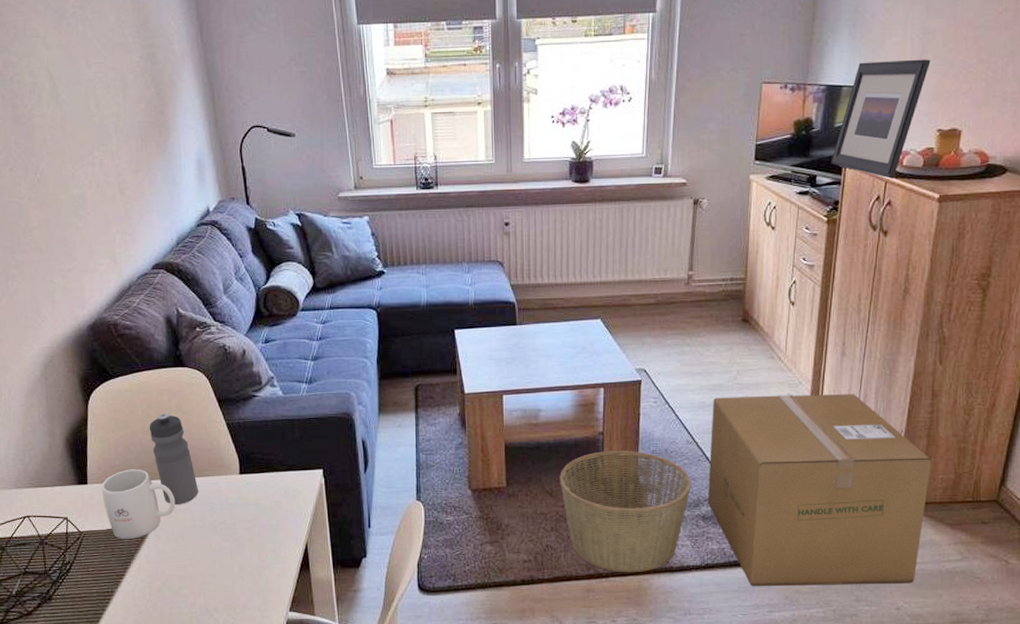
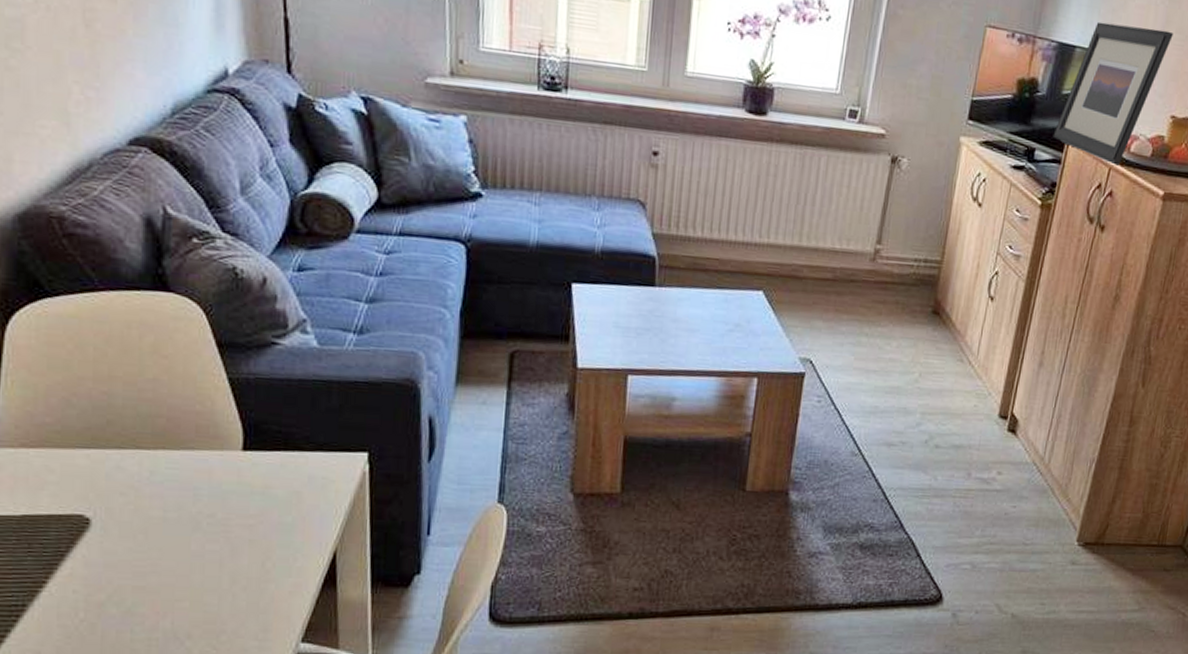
mug: present [101,469,176,539] -> none [18,431,138,531]
water bottle: present [149,413,198,504] -> none [104,354,176,486]
basket: present [560,450,691,573] -> none [690,457,852,610]
box: present [707,394,931,587] -> none [867,402,1120,635]

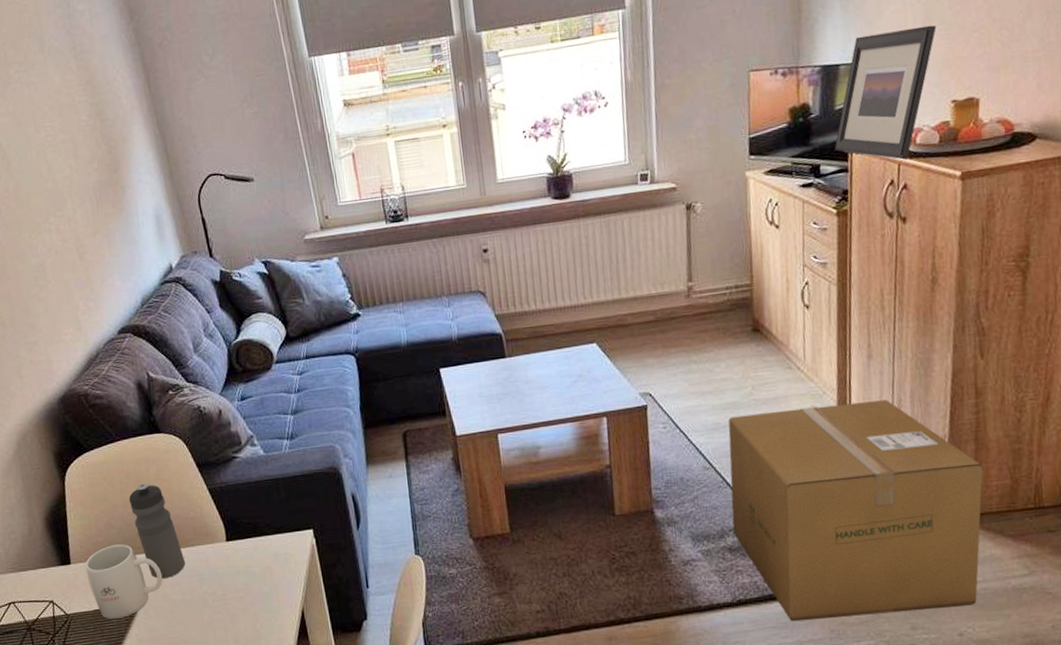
mug: none [18,431,138,531] -> present [85,544,163,619]
water bottle: none [104,354,176,486] -> present [128,483,185,578]
box: none [867,402,1120,635] -> present [728,400,983,622]

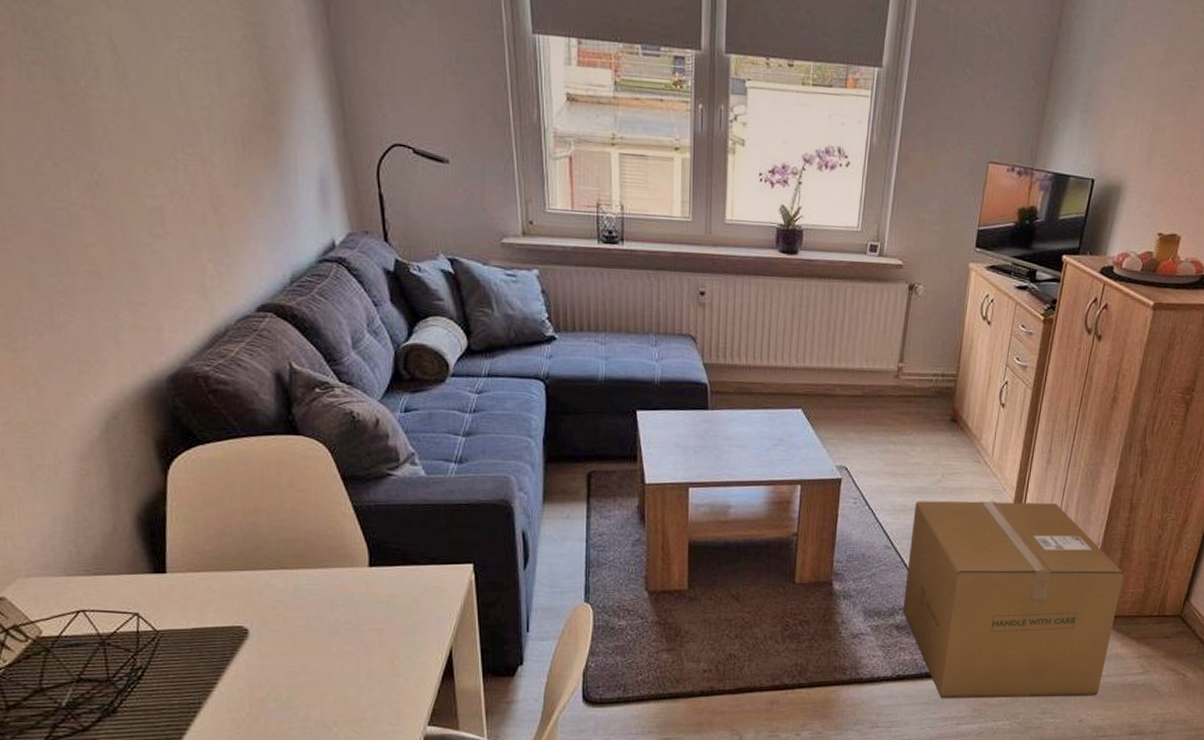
mug: present [85,544,163,619] -> none [185,556,285,640]
water bottle: present [128,483,185,578] -> none [250,490,315,600]
picture frame: present [834,25,937,160] -> none [1052,152,1158,281]

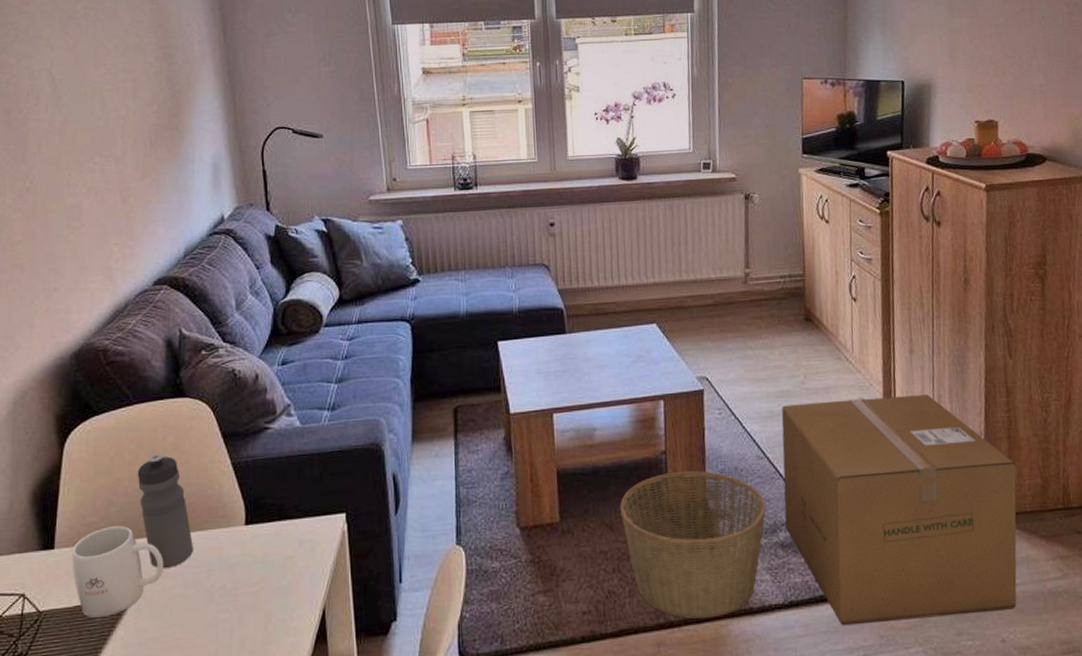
mug: none [185,556,285,640] -> present [71,525,164,618]
water bottle: none [250,490,315,600] -> present [137,454,193,568]
basket: none [747,553,887,684] -> present [620,471,766,619]

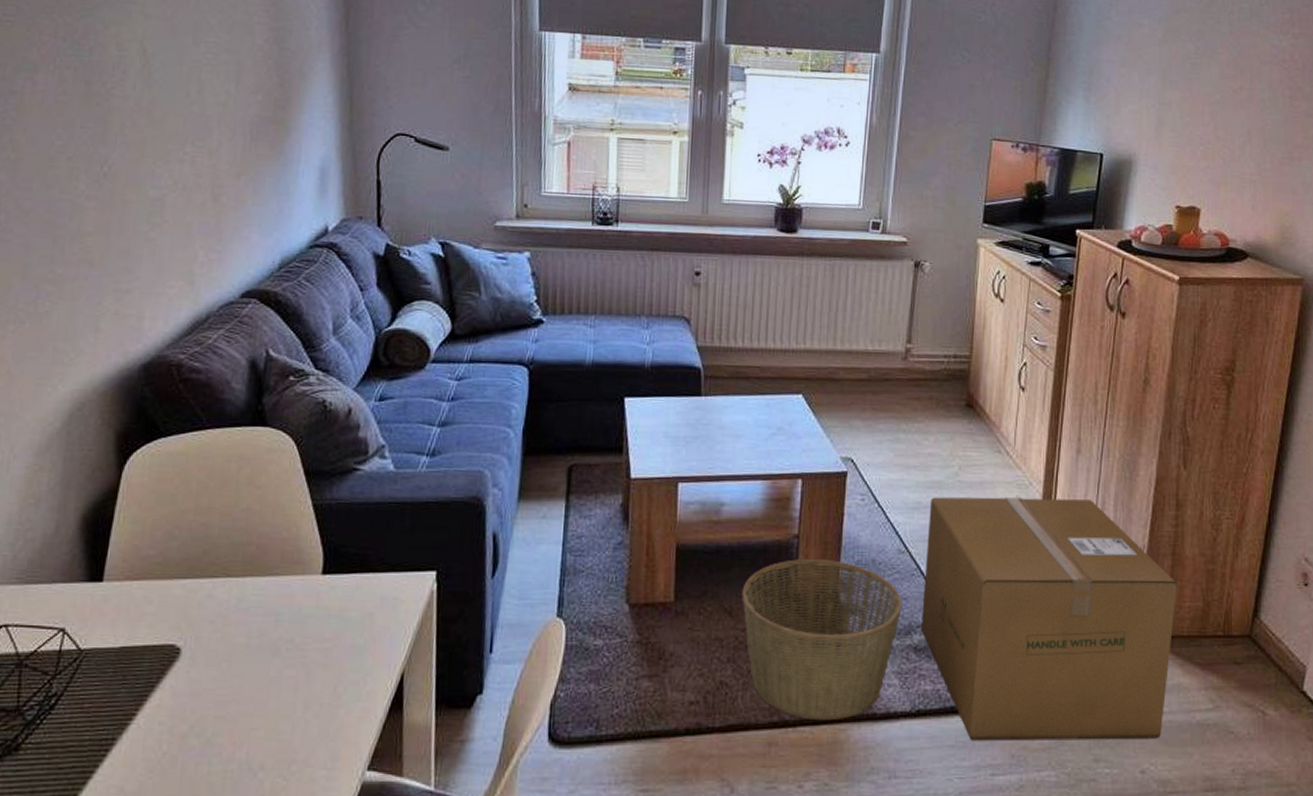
mug: present [71,525,164,618] -> none [120,562,227,662]
water bottle: present [137,454,193,568] -> none [204,487,262,614]

